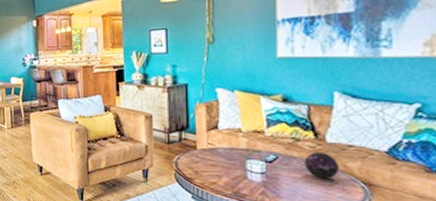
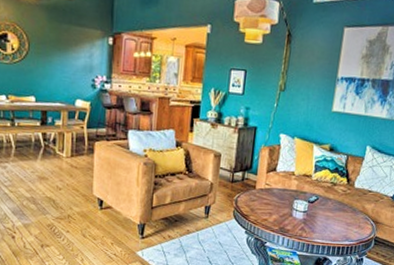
decorative orb: present [304,151,340,178] -> none [336,194,360,217]

